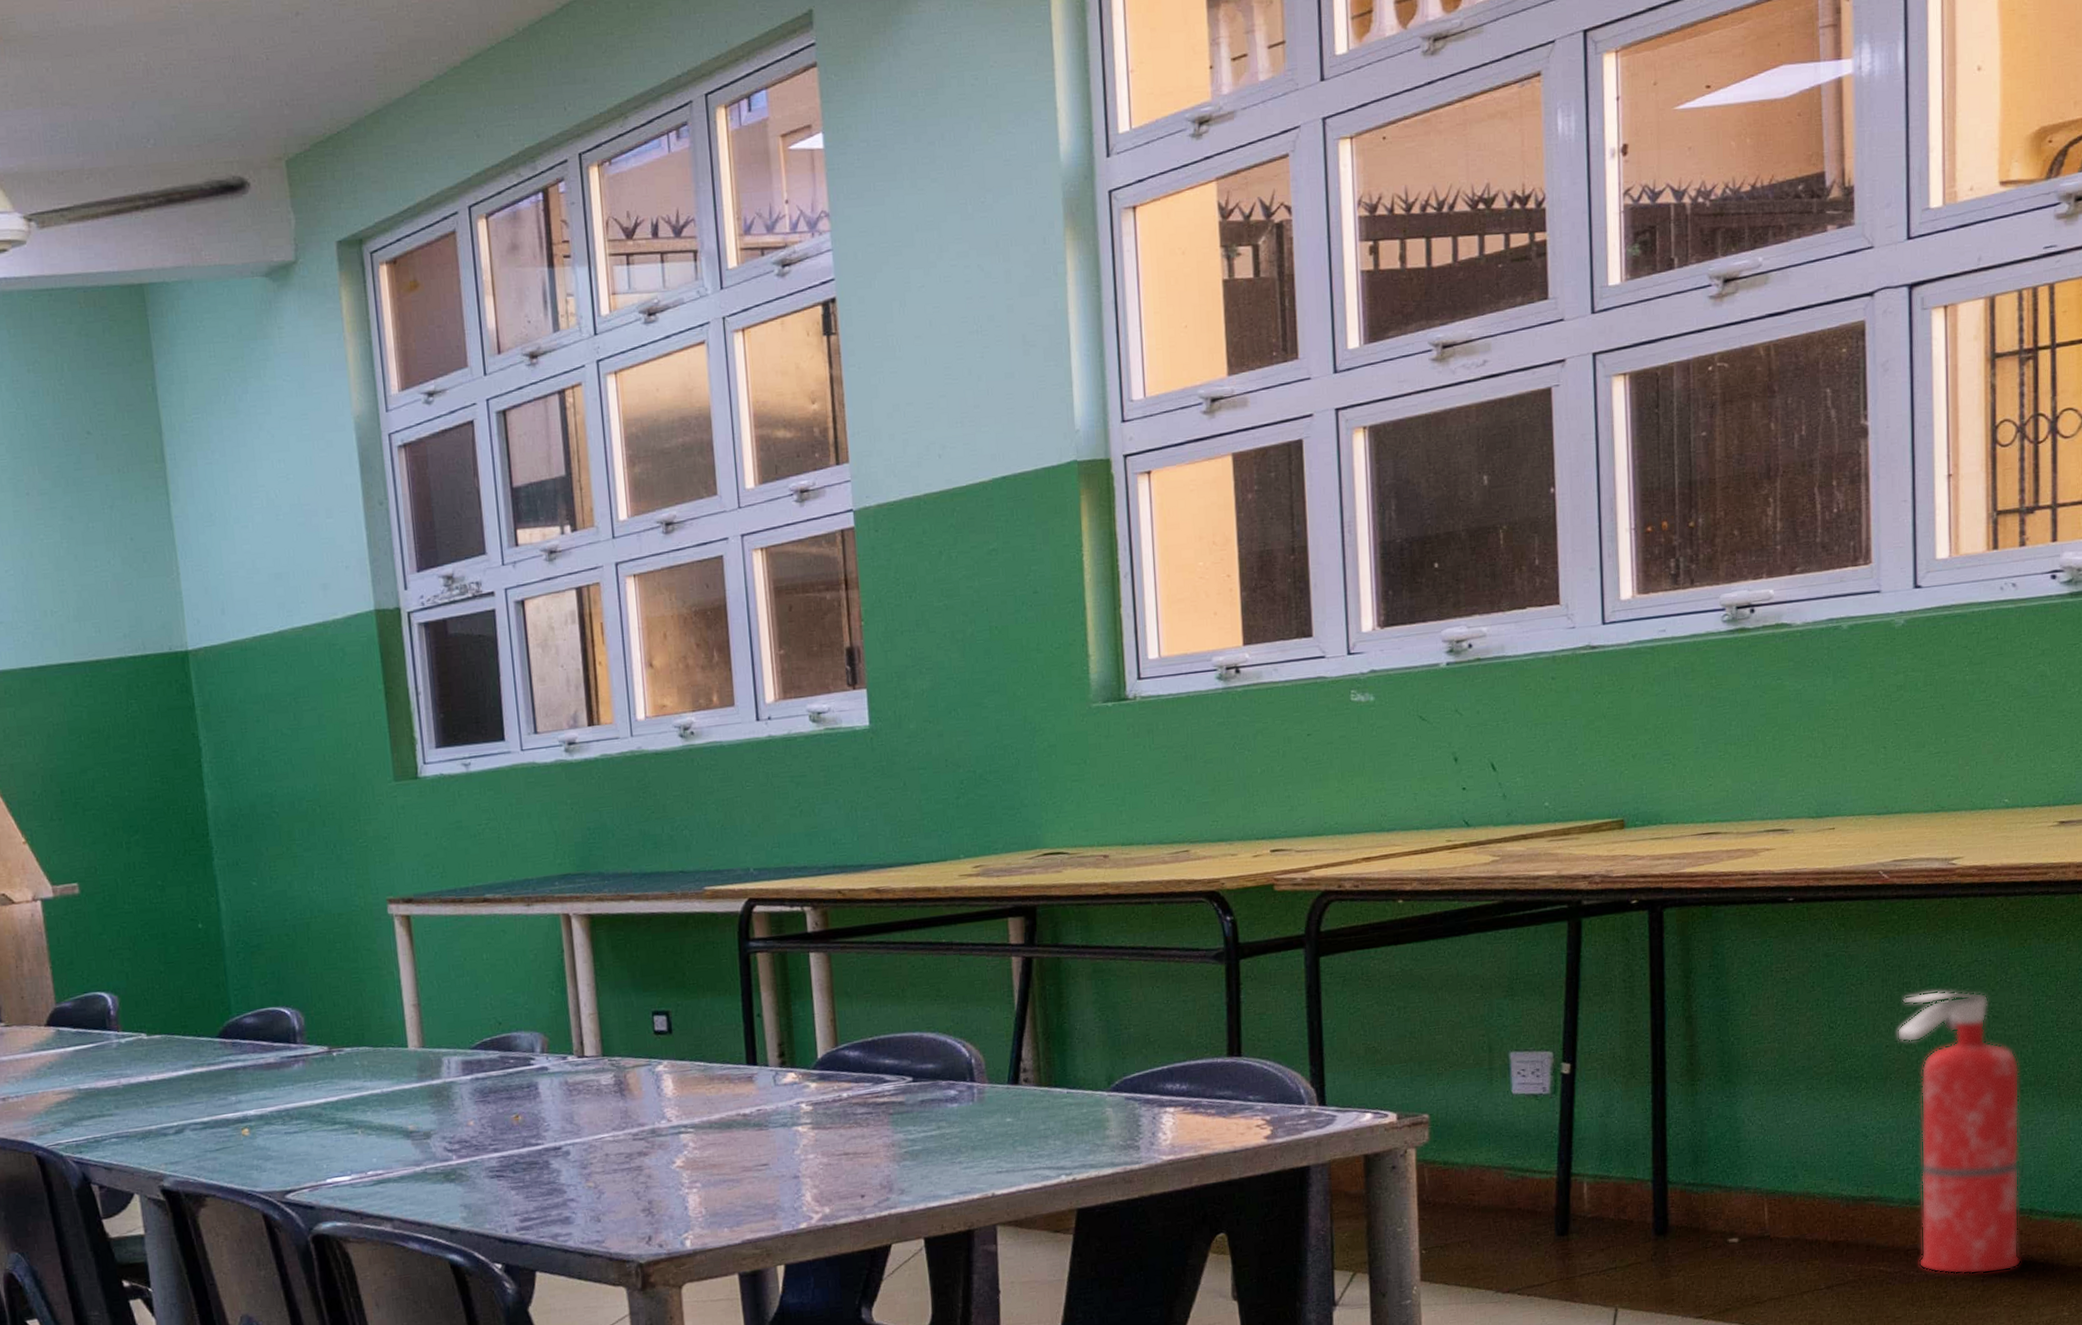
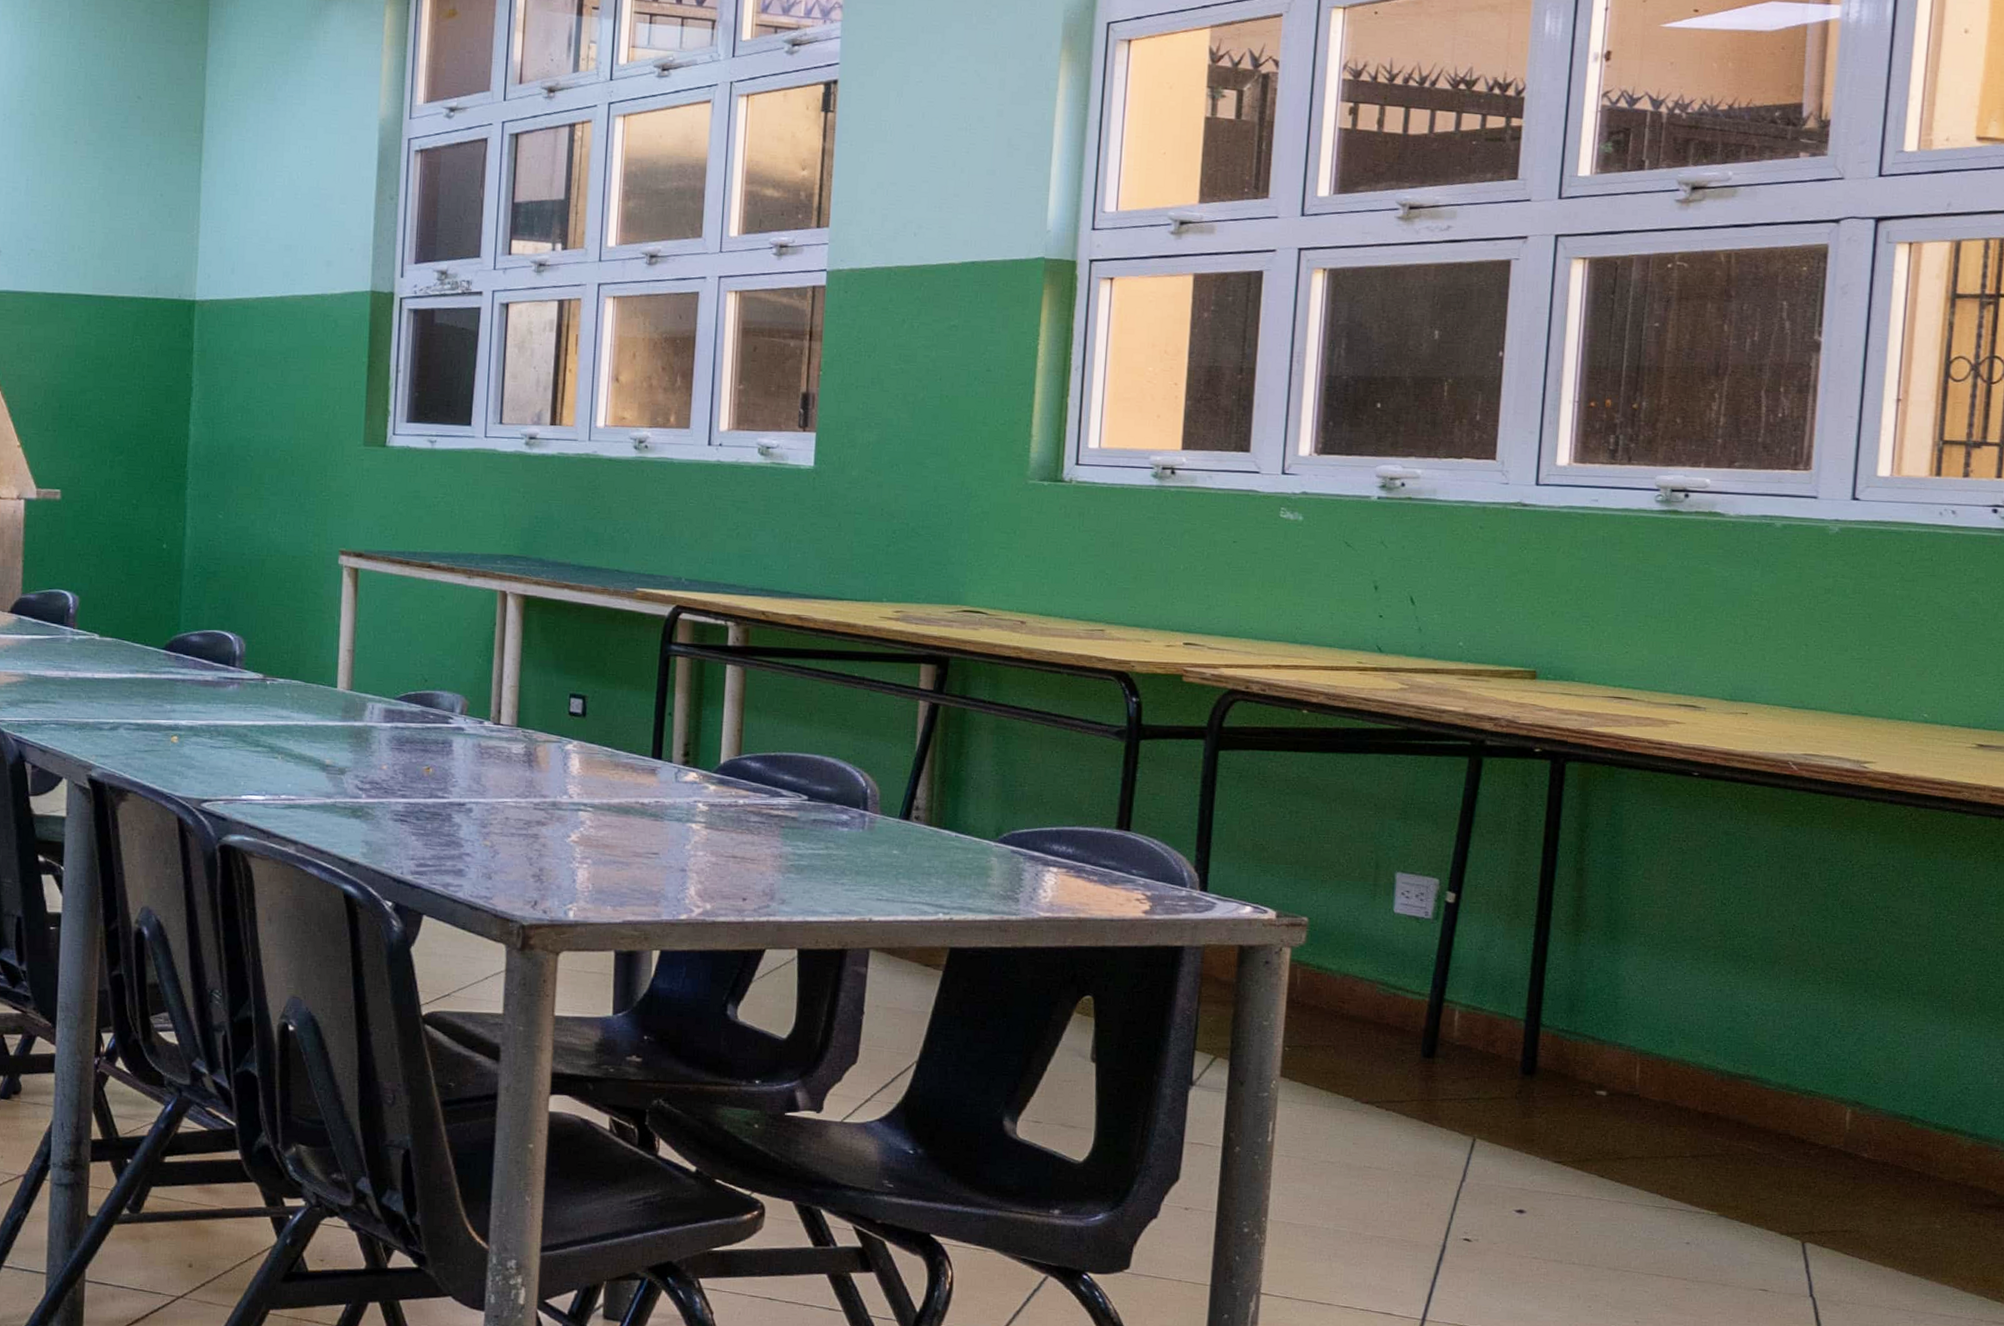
fire extinguisher: present [1897,990,2021,1275] -> none [1789,885,1914,1173]

